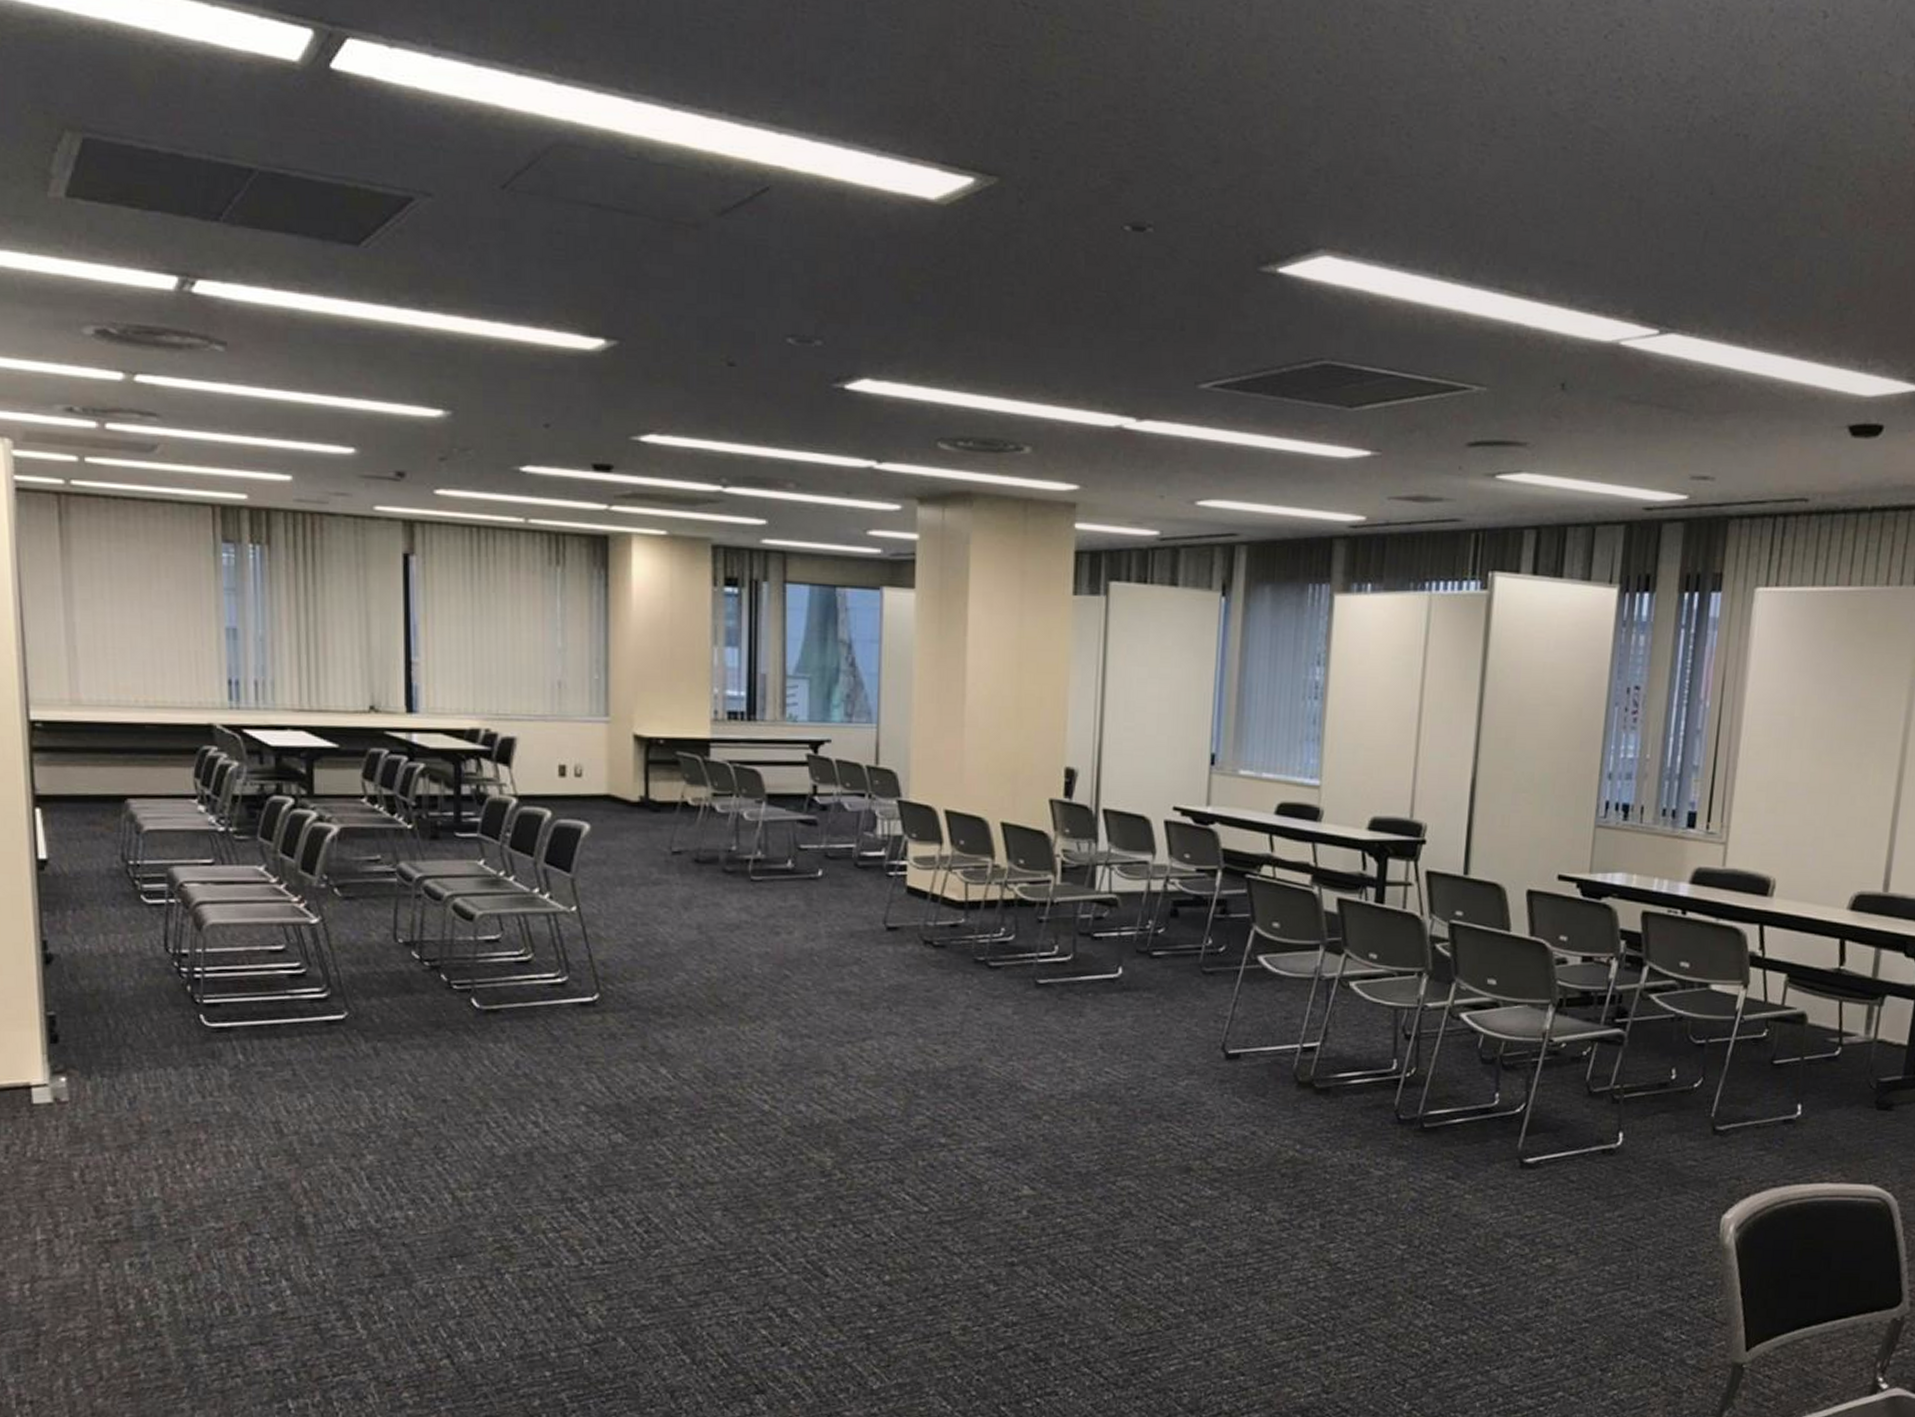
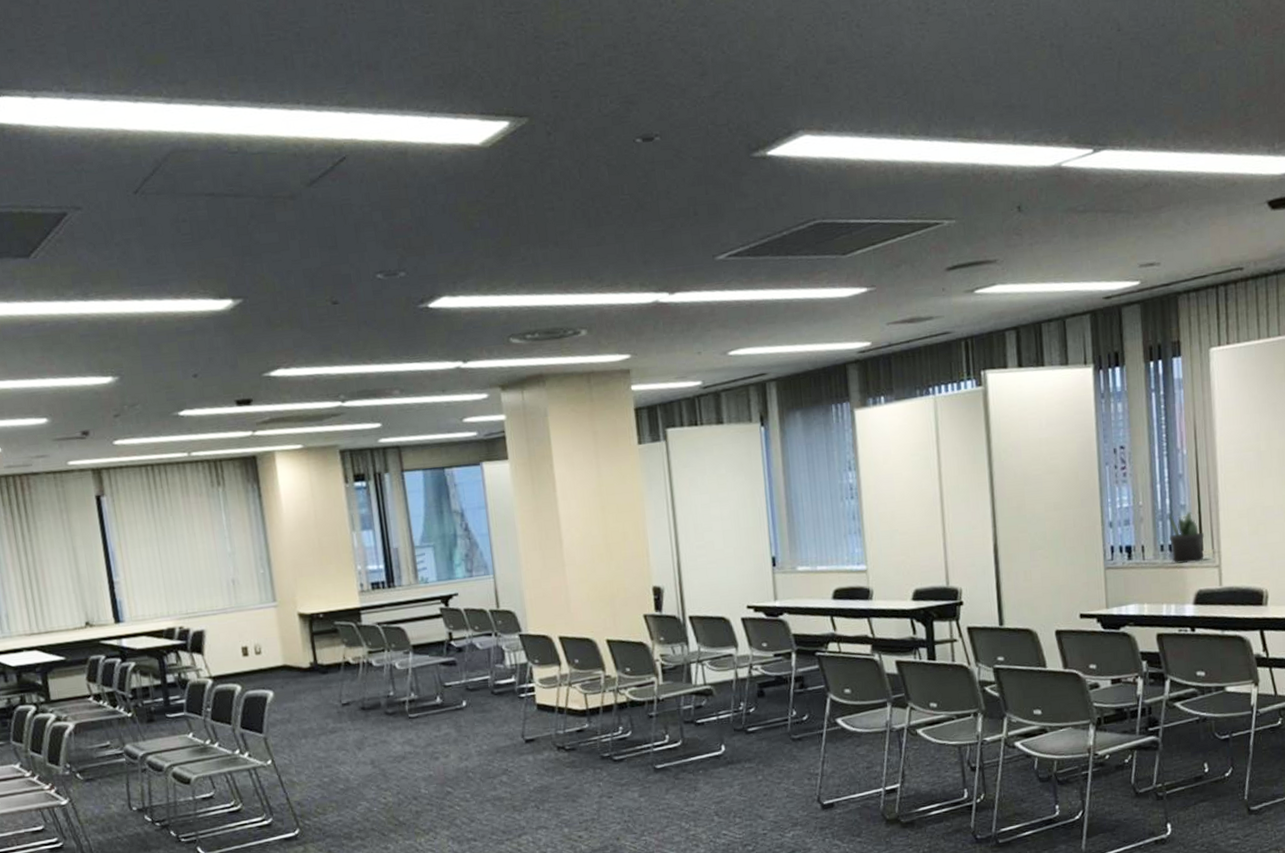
planter: none [1673,772,1715,835] -> present [1168,511,1205,564]

